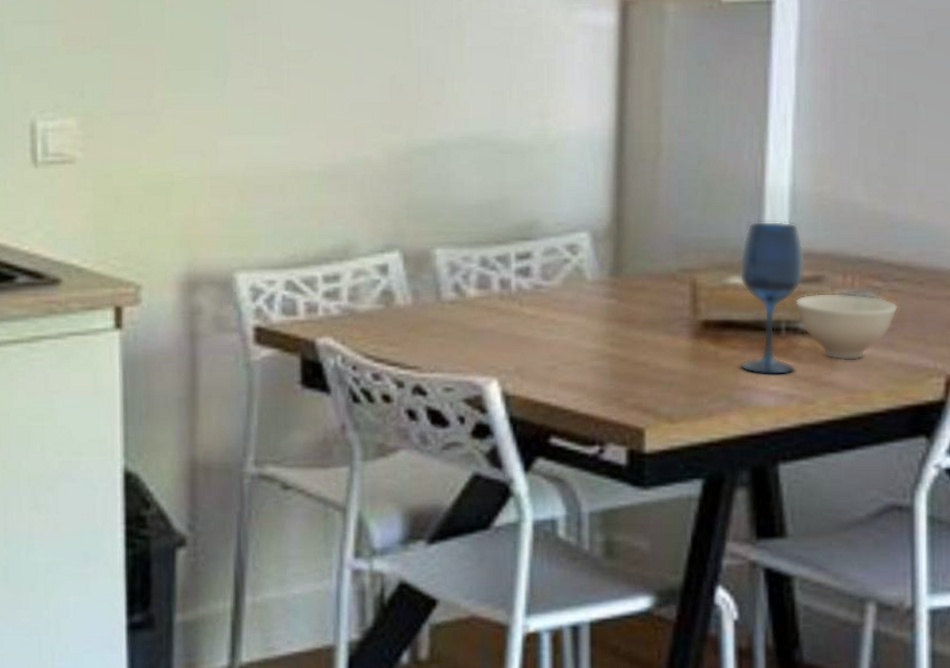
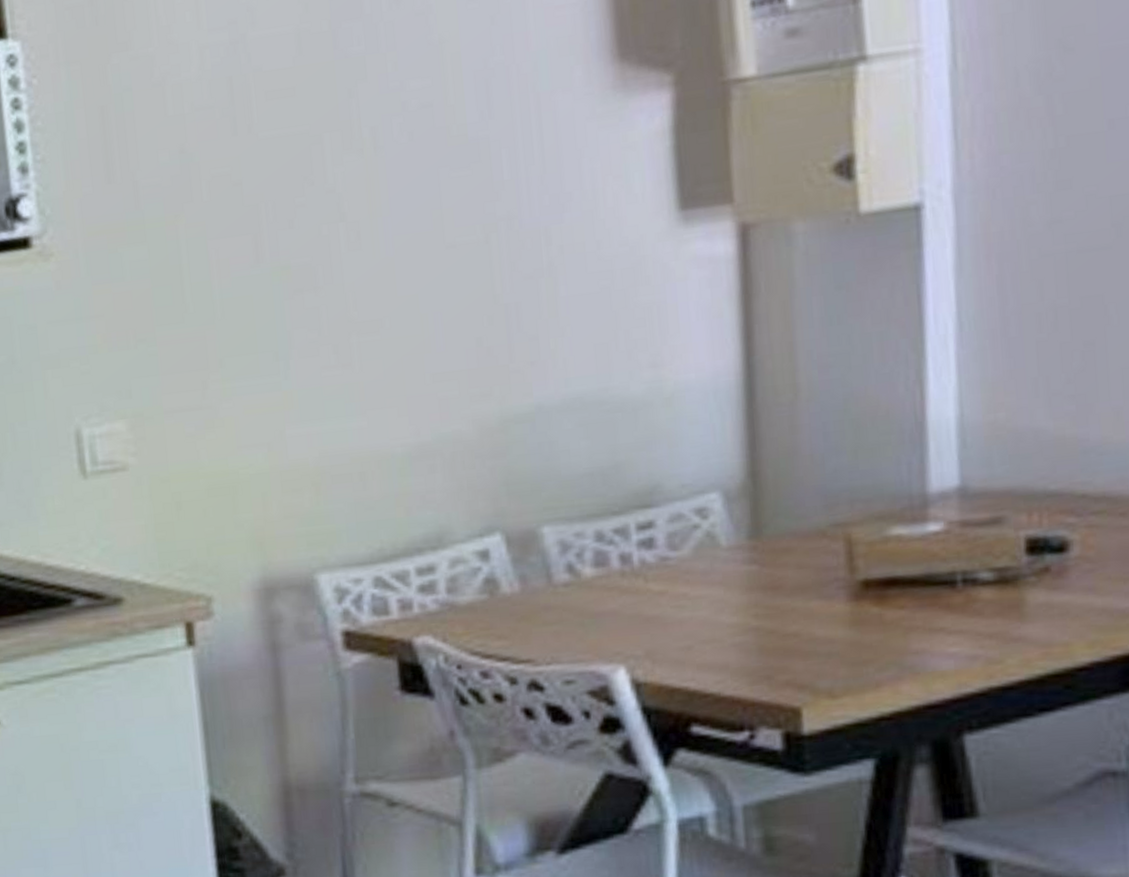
wineglass: present [739,221,805,375] -> none [901,458,981,636]
bowl: present [795,293,898,360] -> none [971,533,1097,611]

